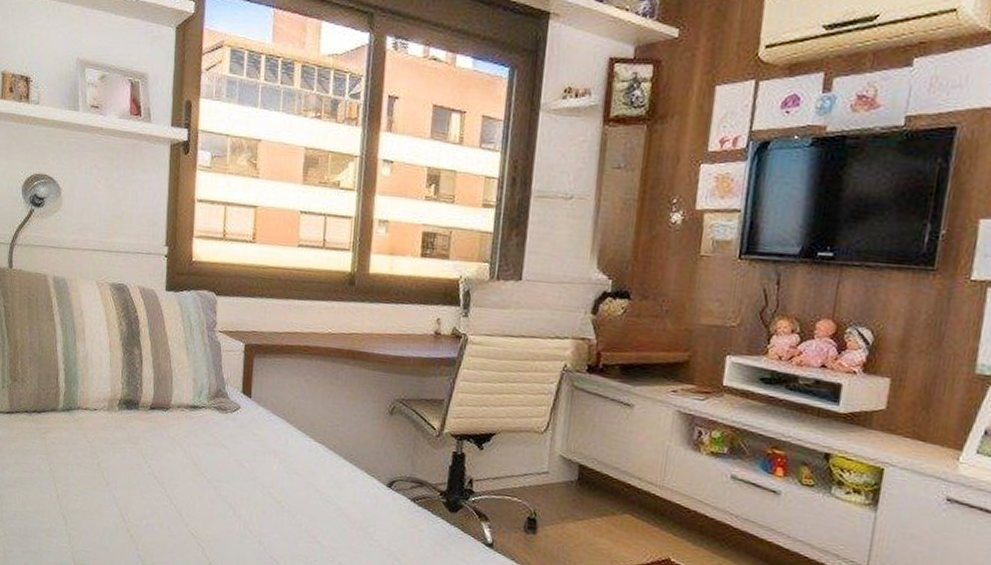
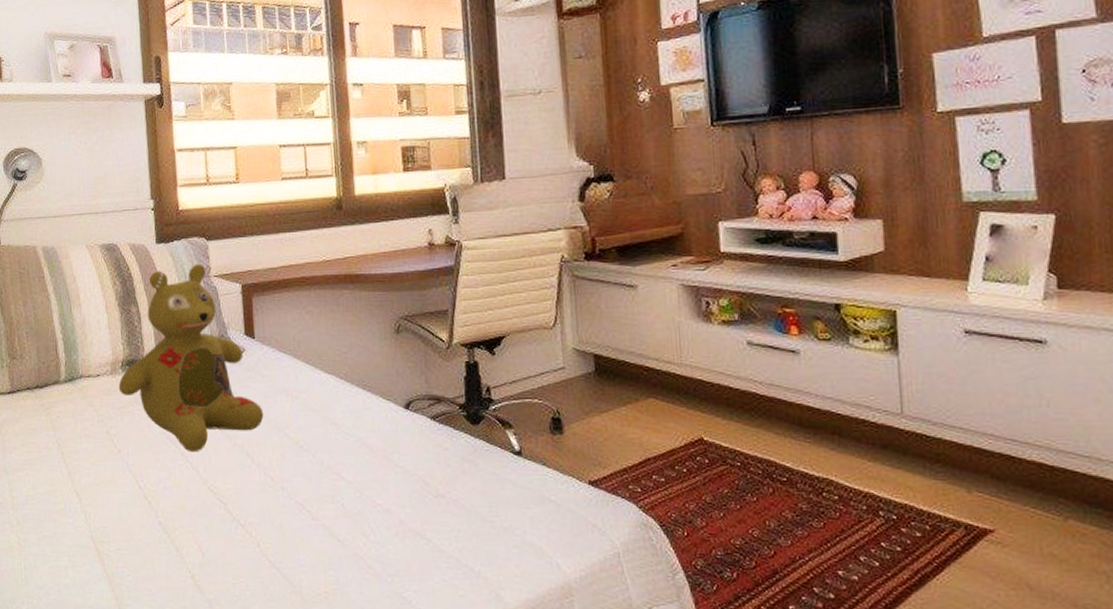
stuffed bear: none [113,316,251,496] -> present [118,263,264,453]

